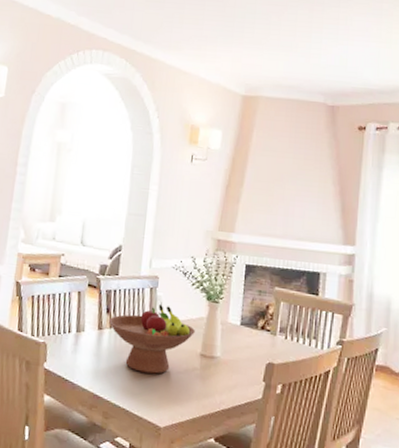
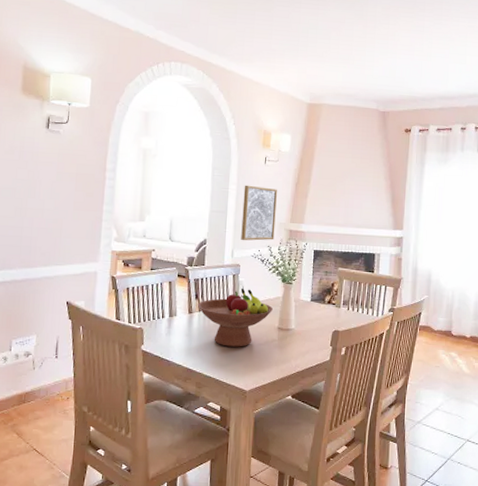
wall art: none [161,185,204,251] -> present [241,185,277,241]

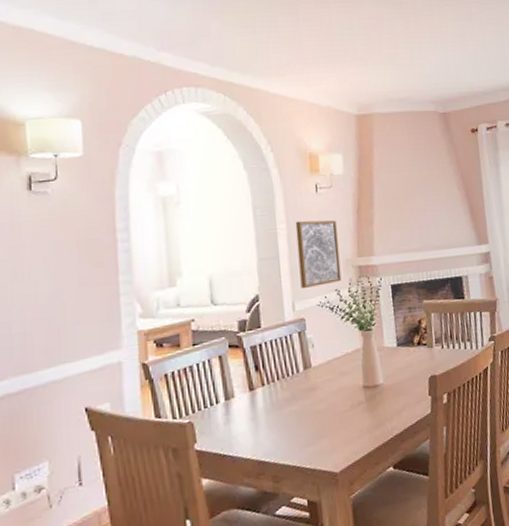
fruit bowl: present [197,288,273,347] -> none [259,346,353,423]

